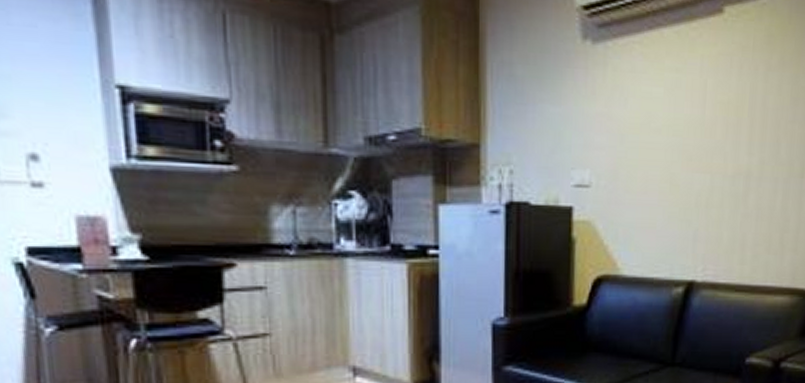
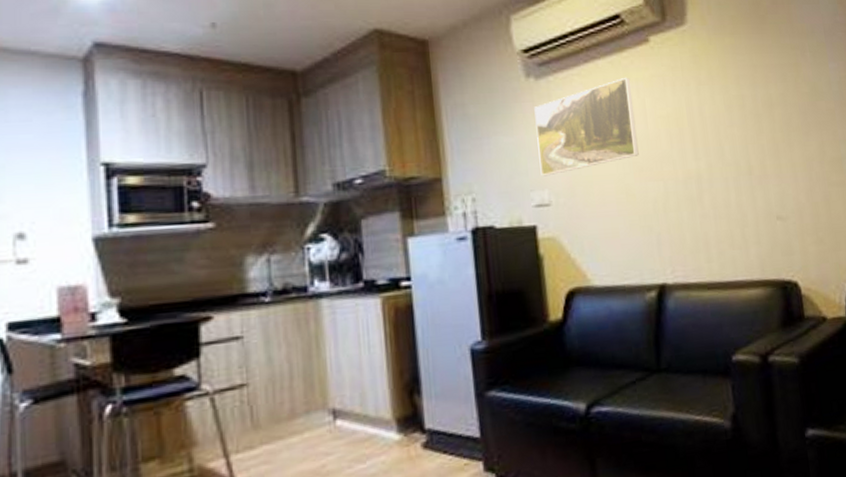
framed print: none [584,51,696,155] -> present [534,77,639,177]

